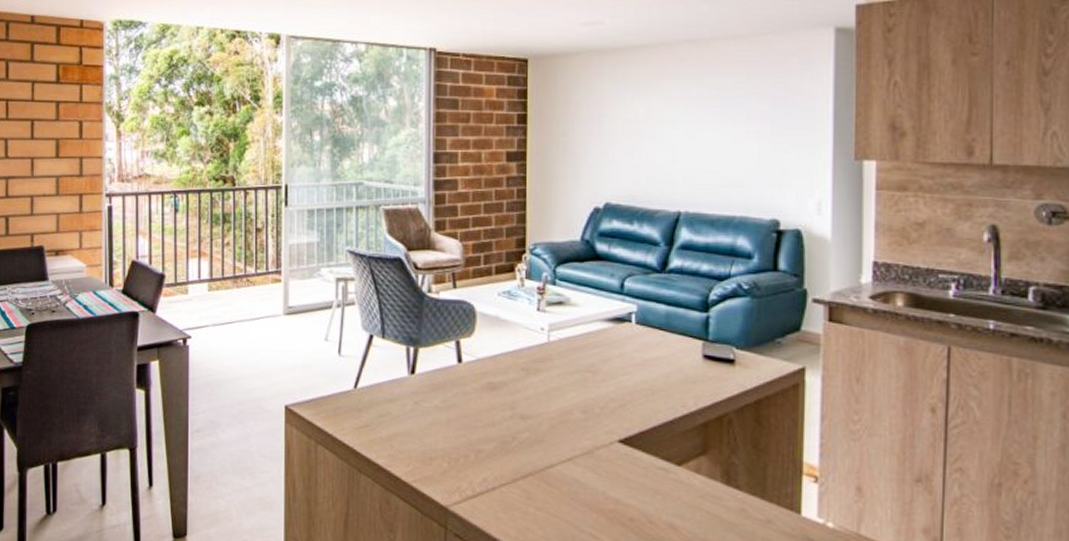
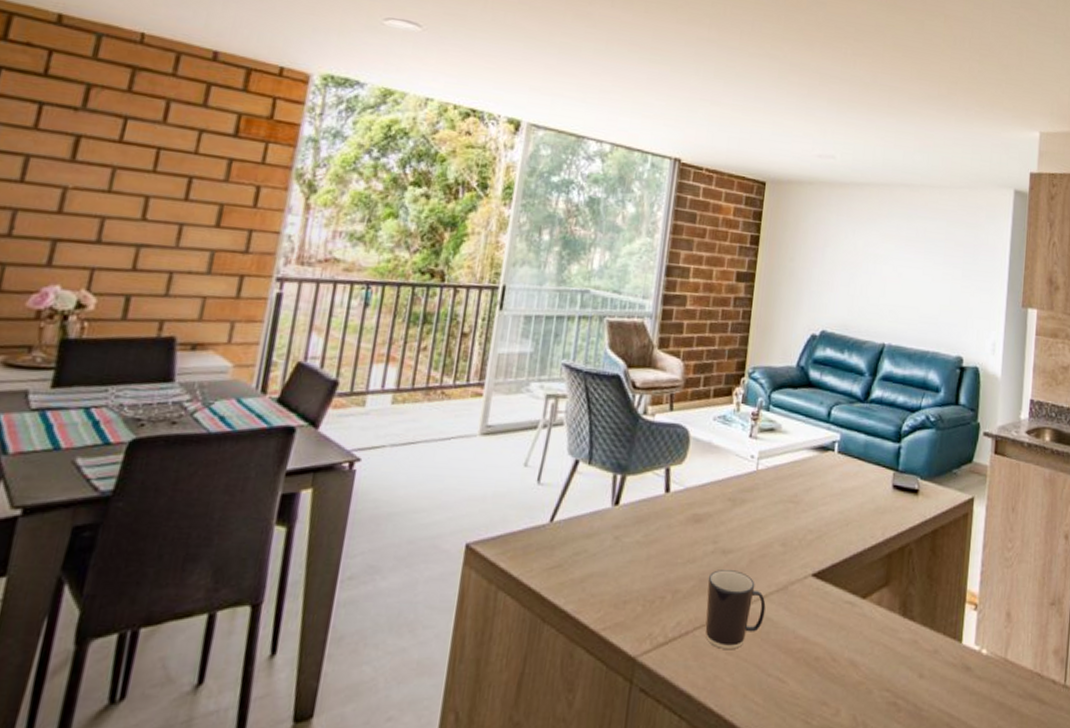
mug: none [509,433,571,506] -> present [705,570,766,649]

